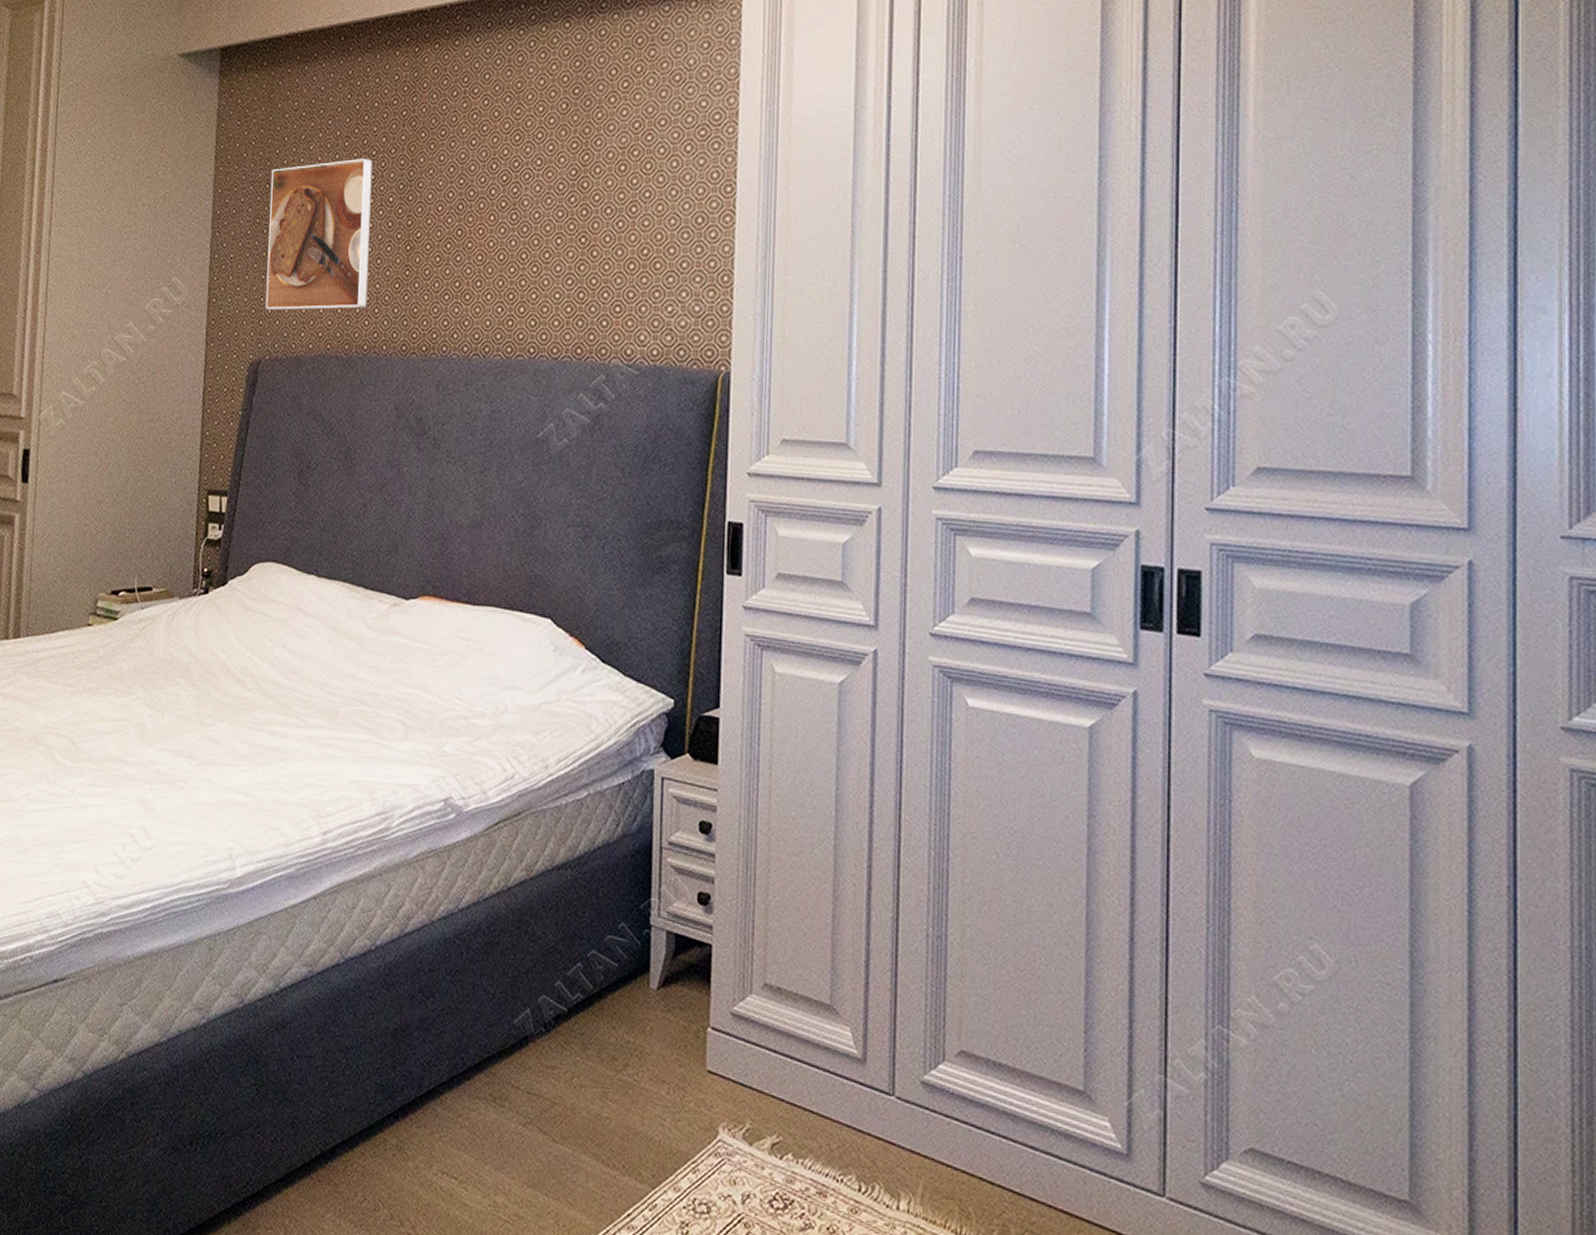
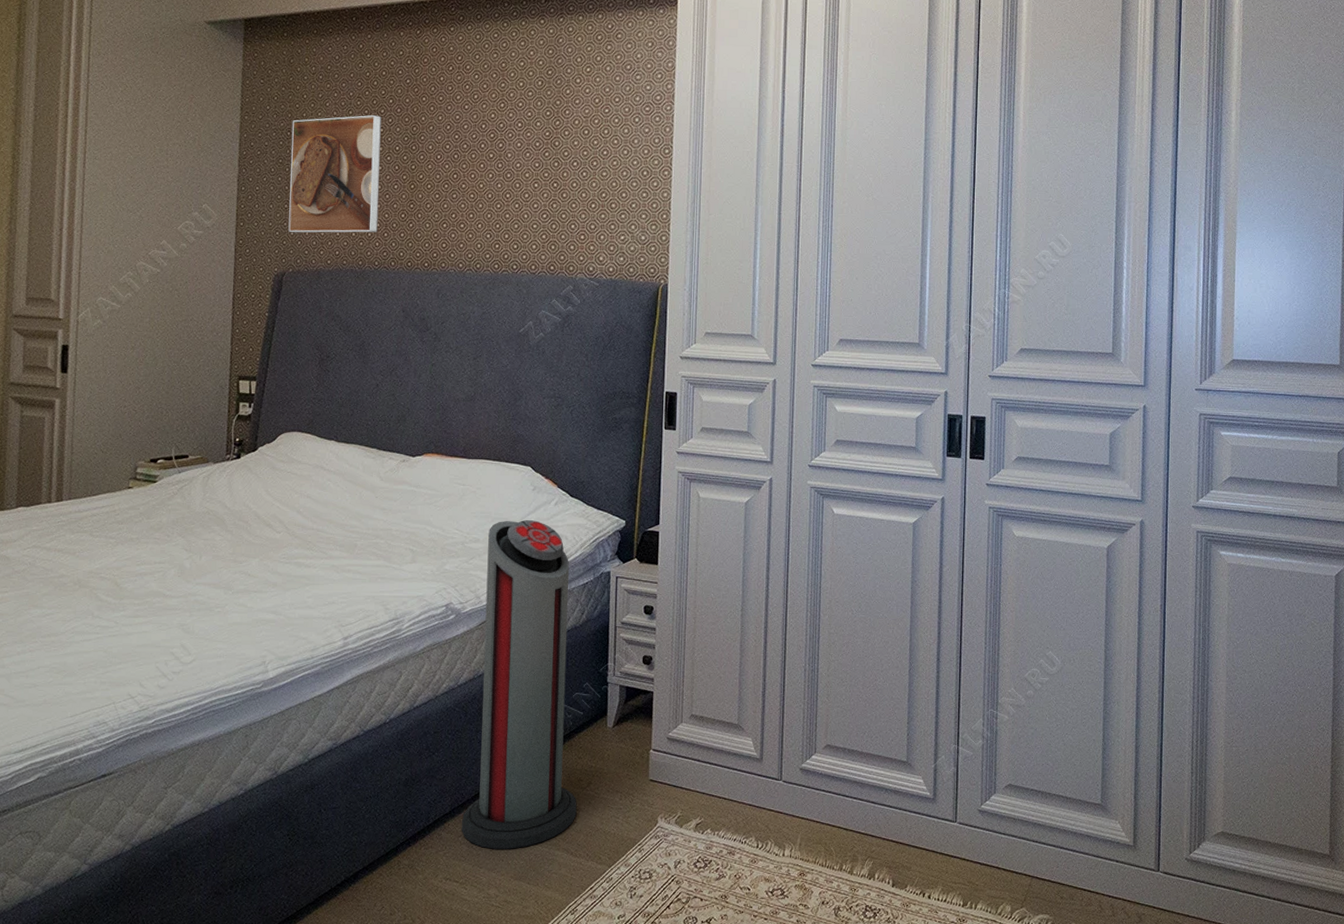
air purifier: none [462,690,610,1144] -> present [462,520,577,849]

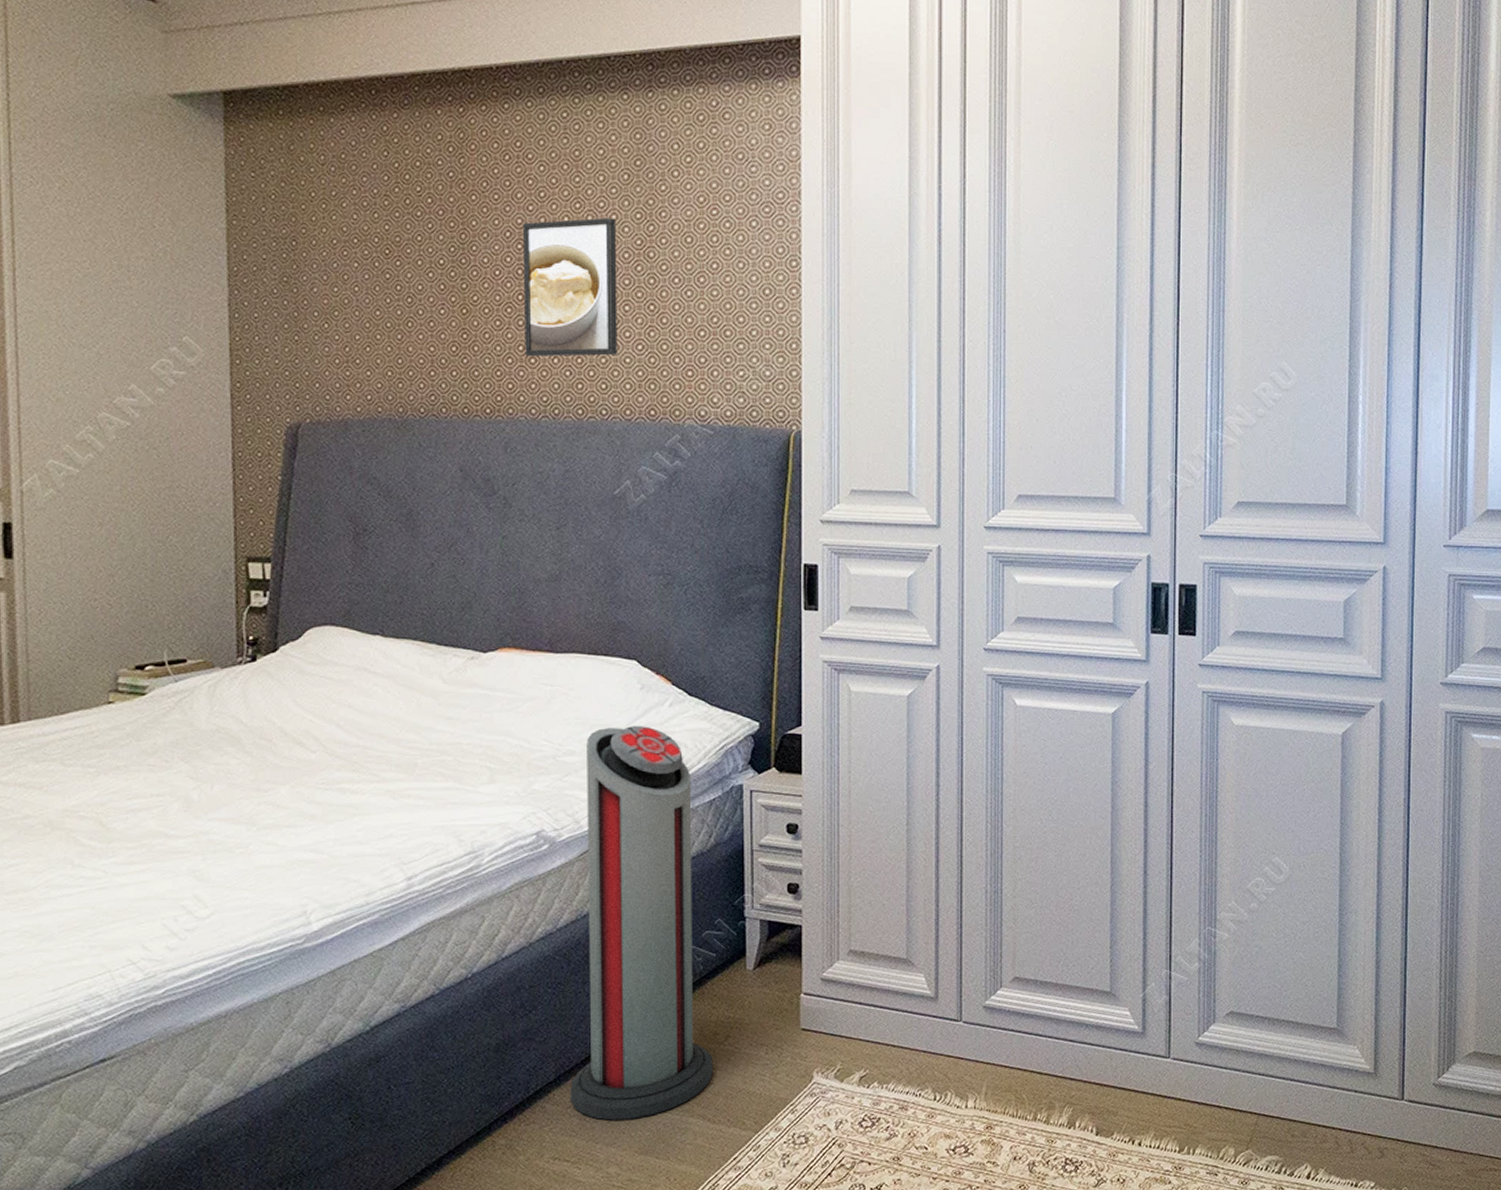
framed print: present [288,115,382,233] -> none [297,219,421,373]
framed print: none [456,115,531,223] -> present [522,217,618,357]

